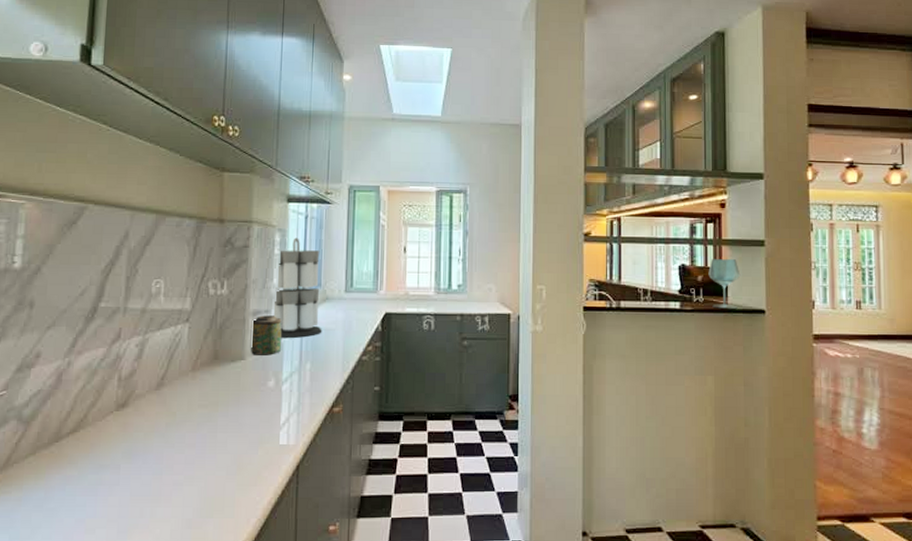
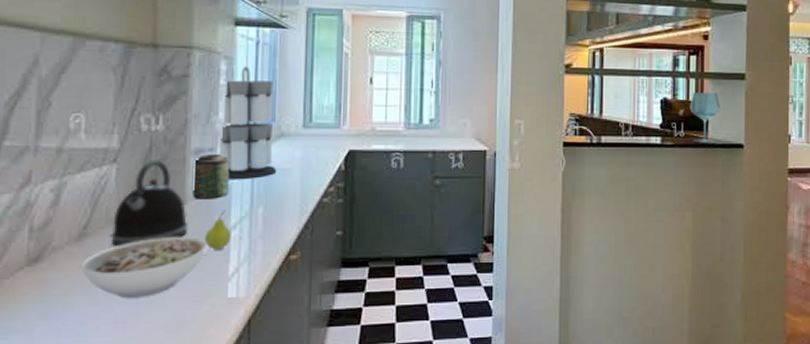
bowl: none [158,389,262,441] -> present [80,237,207,298]
kettle: none [183,320,247,396] -> present [111,160,189,247]
fruit: none [261,365,283,401] -> present [205,209,231,250]

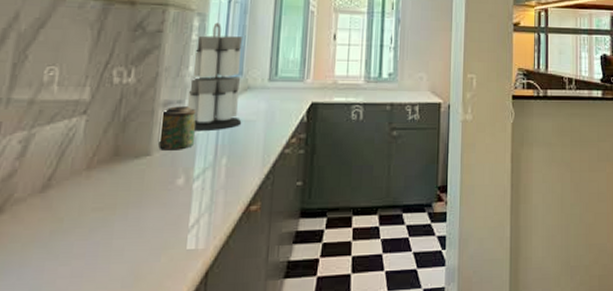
bowl: present [80,237,207,298] -> none [41,188,169,250]
kettle: present [111,160,189,247] -> none [74,112,153,199]
fruit: present [205,209,231,250] -> none [167,160,194,201]

